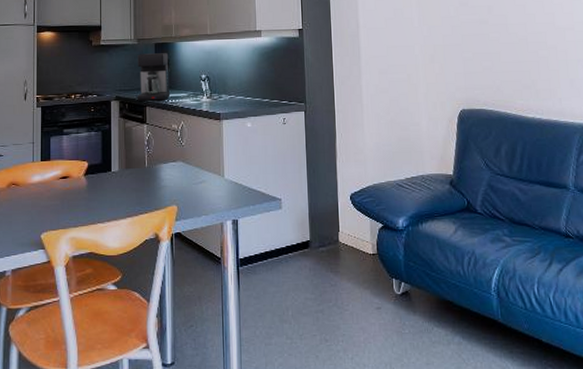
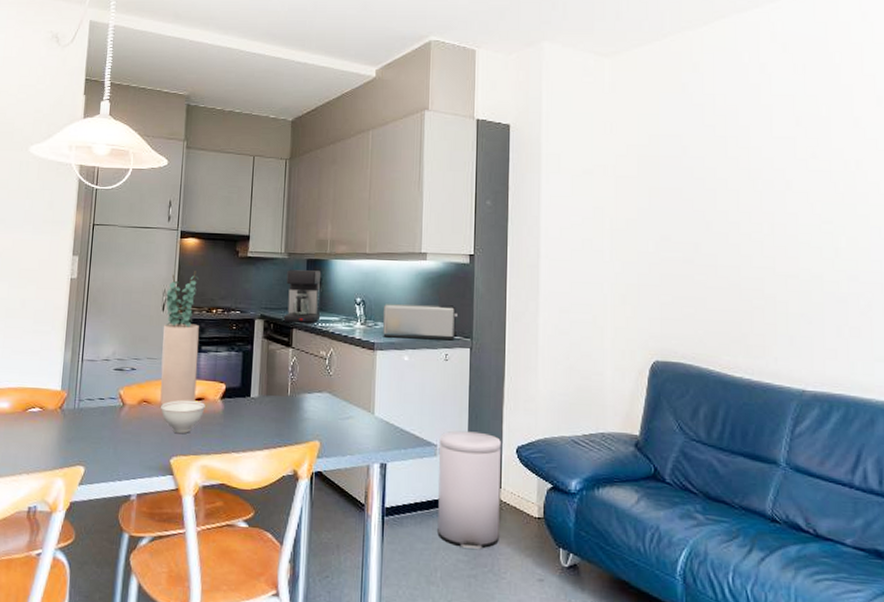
vase: none [26,61,61,187] -> present [160,271,200,406]
bowl: none [29,179,70,211] -> present [161,400,205,434]
toaster: none [225,75,293,108] -> present [382,303,459,341]
pedal bin: none [282,184,340,288] -> present [437,430,501,551]

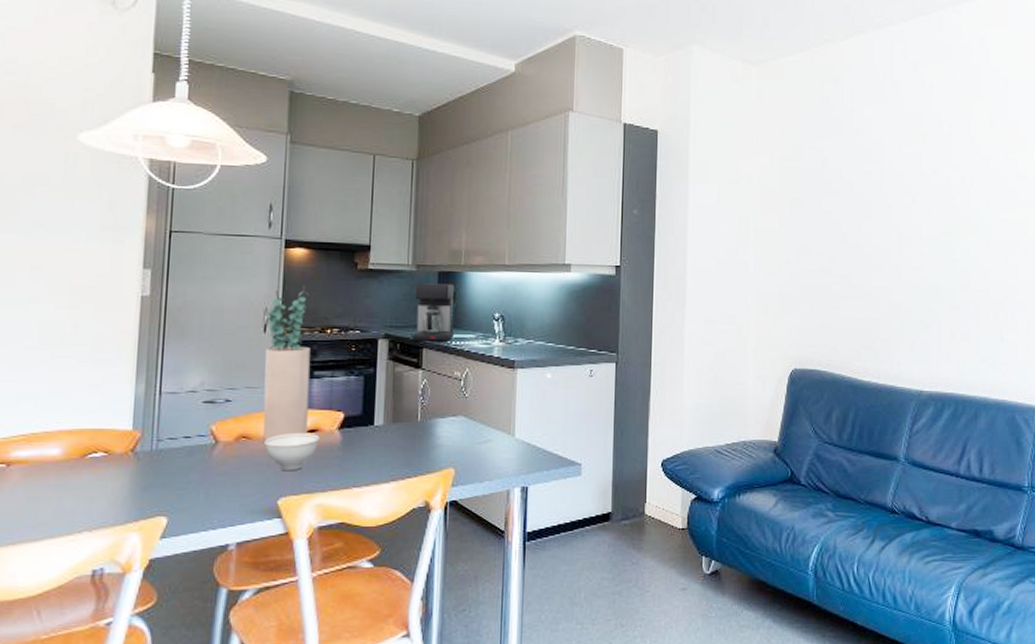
toaster: present [382,303,459,341] -> none [523,318,604,356]
pedal bin: present [437,430,501,551] -> none [581,448,646,567]

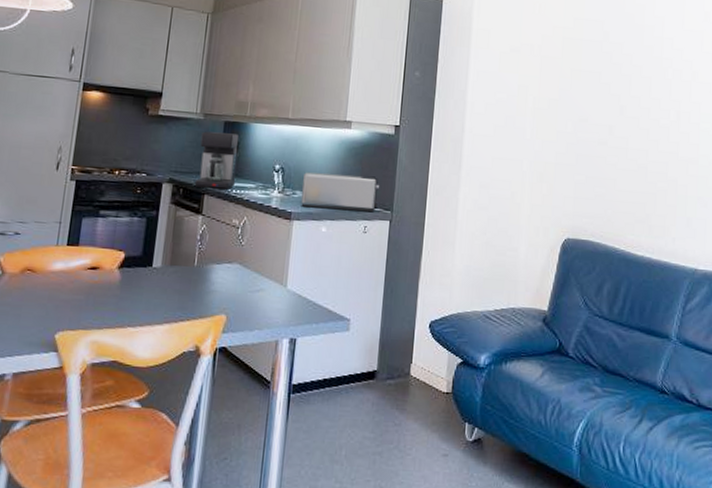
vase: present [262,286,311,441] -> none [47,127,101,275]
bowl: present [264,432,320,472] -> none [47,269,100,307]
toaster: none [523,318,604,356] -> present [300,172,380,213]

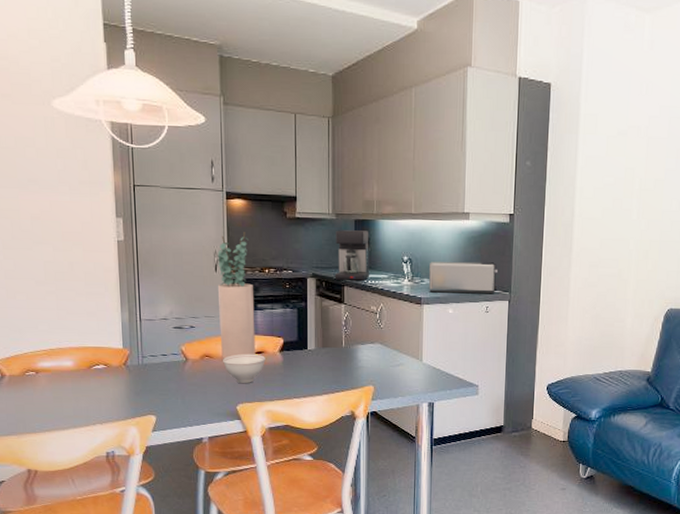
vase: none [47,127,101,275] -> present [217,232,256,360]
bowl: none [47,269,100,307] -> present [223,353,265,384]

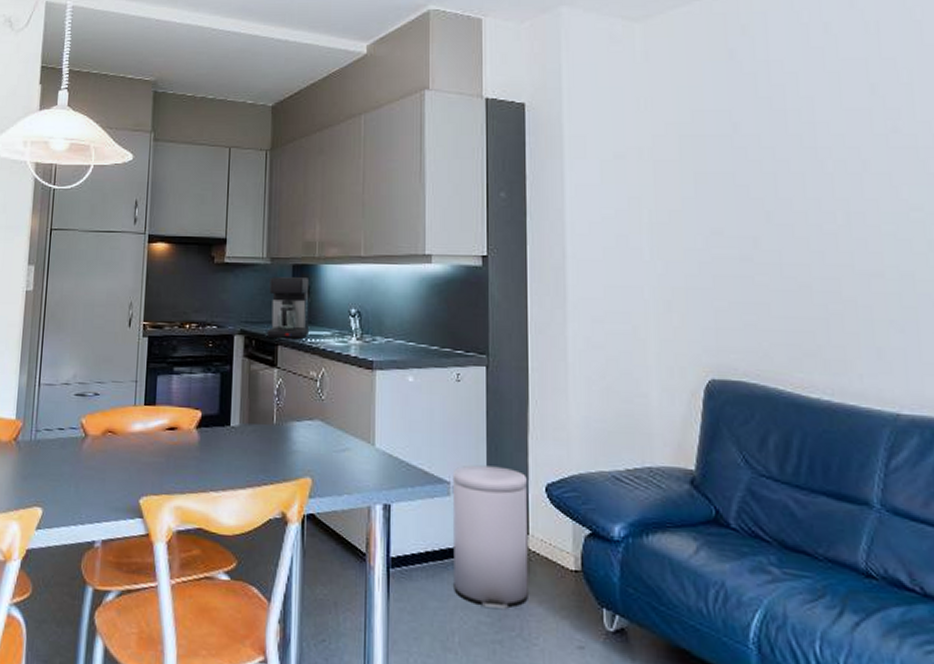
vase: present [217,232,256,360] -> none [127,280,171,437]
bowl: present [223,353,265,384] -> none [128,430,179,470]
toaster: present [428,261,499,294] -> none [381,314,471,358]
pedal bin: none [478,373,534,469] -> present [452,465,528,610]

